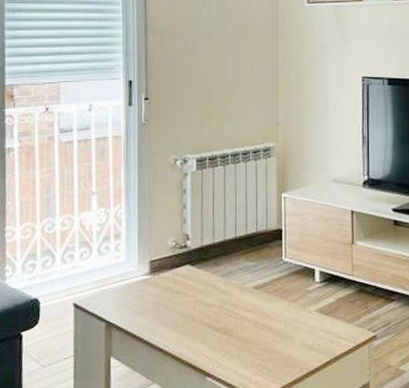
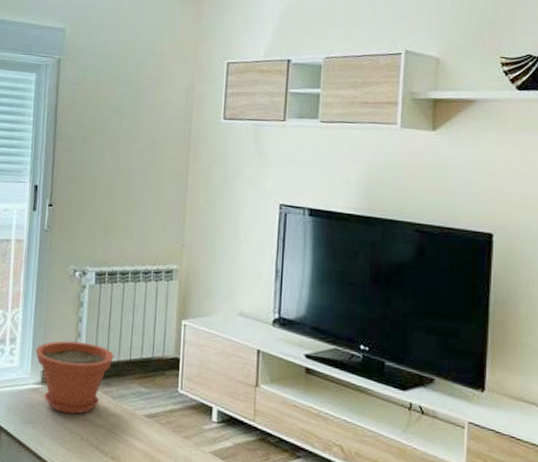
plant pot: none [142,228,220,299] -> present [35,340,114,415]

